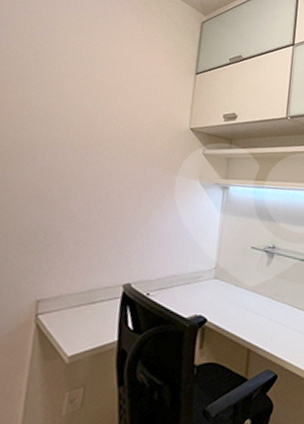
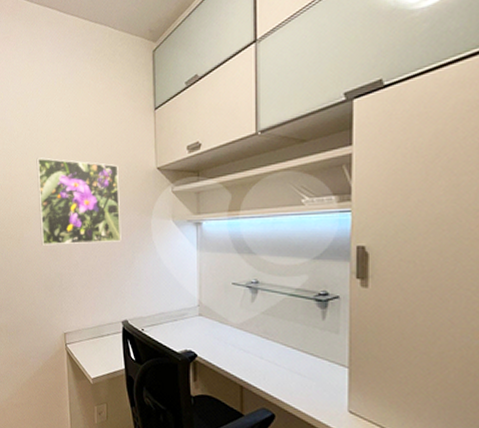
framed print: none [24,88,147,197] -> present [36,158,121,245]

